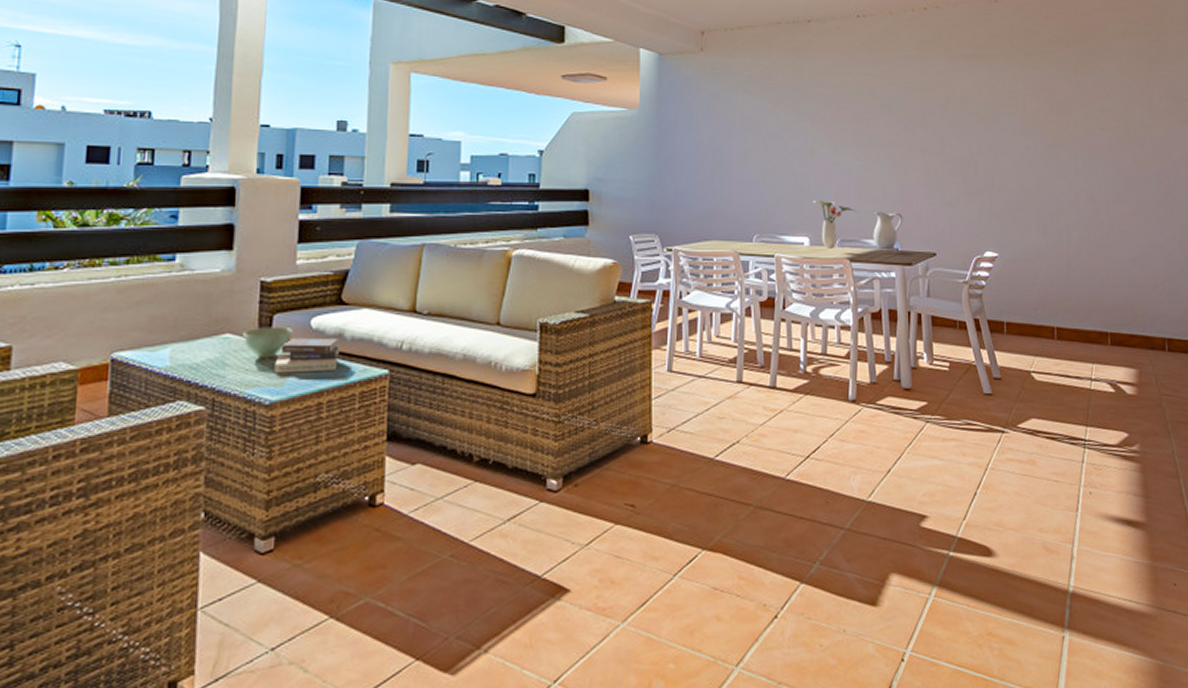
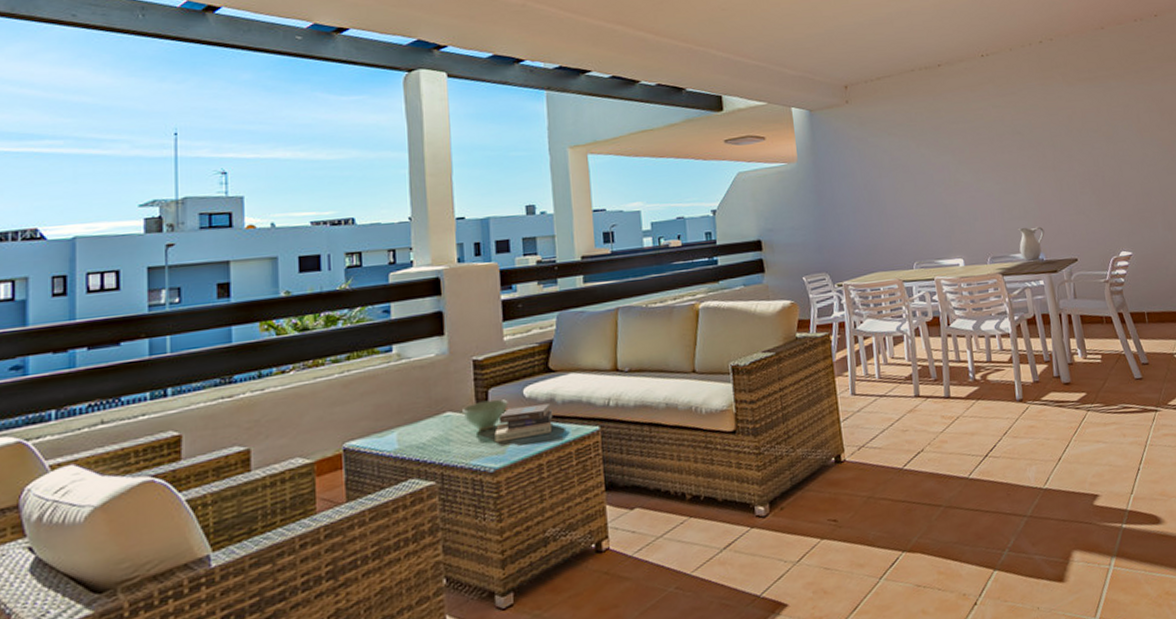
flower arrangement: present [813,200,859,249] -> none [962,224,1005,267]

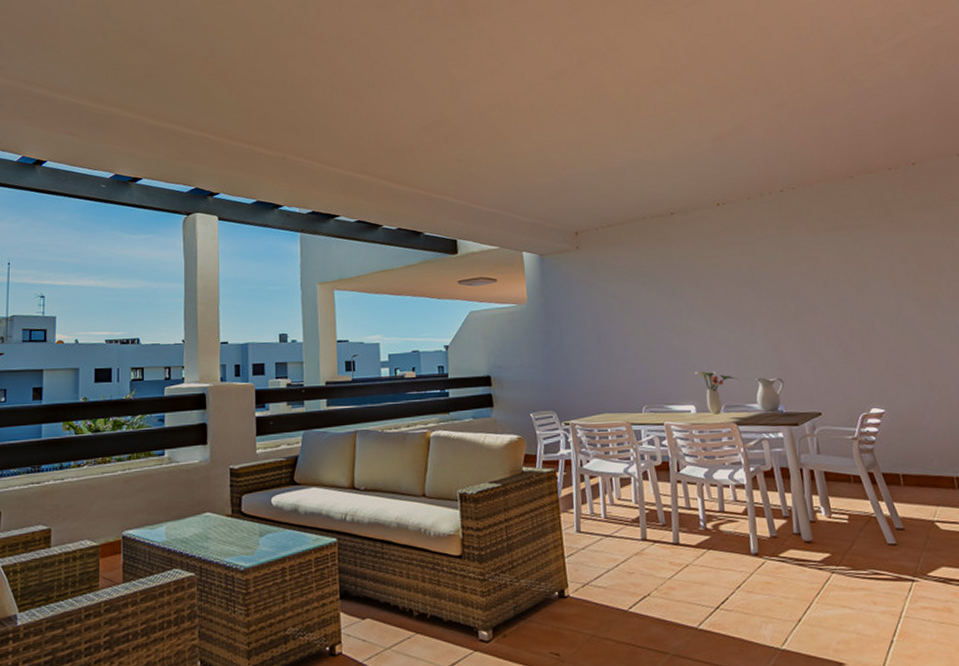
bowl: present [462,399,509,431] -> none [220,505,258,532]
books: present [494,404,553,443] -> none [246,513,296,544]
flower arrangement: none [962,224,1005,267] -> present [694,371,740,415]

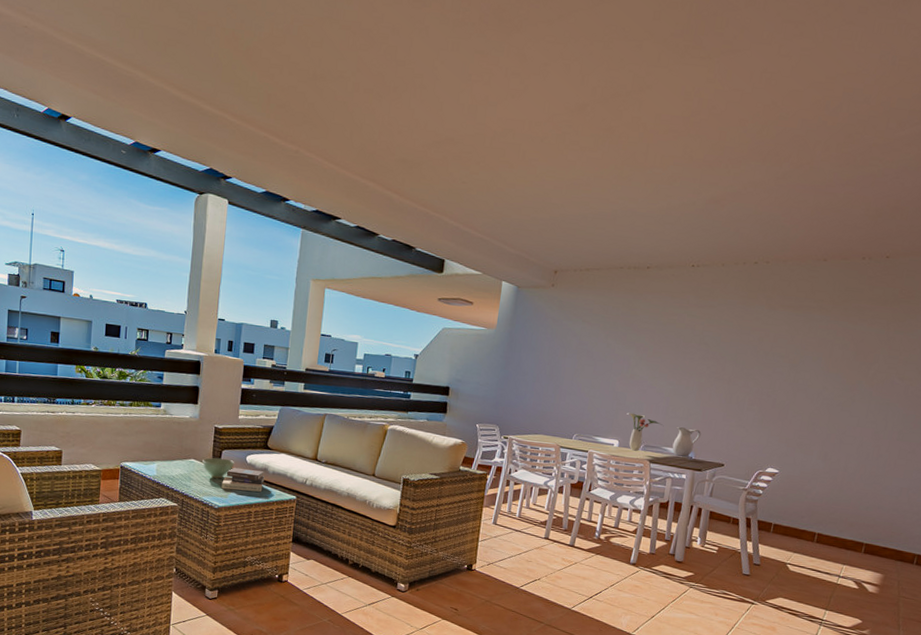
bowl: none [220,505,258,532] -> present [202,457,235,479]
books: none [246,513,296,544] -> present [221,467,265,492]

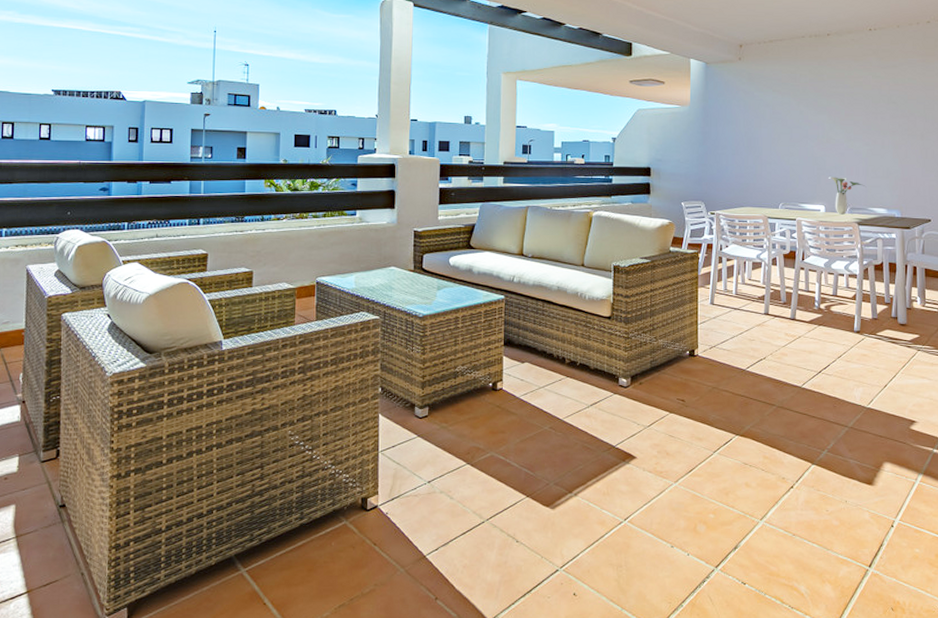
bowl: present [202,457,235,479] -> none [403,262,438,285]
books: present [221,467,265,492] -> none [425,271,470,296]
pitcher: present [672,427,701,457] -> none [878,187,904,216]

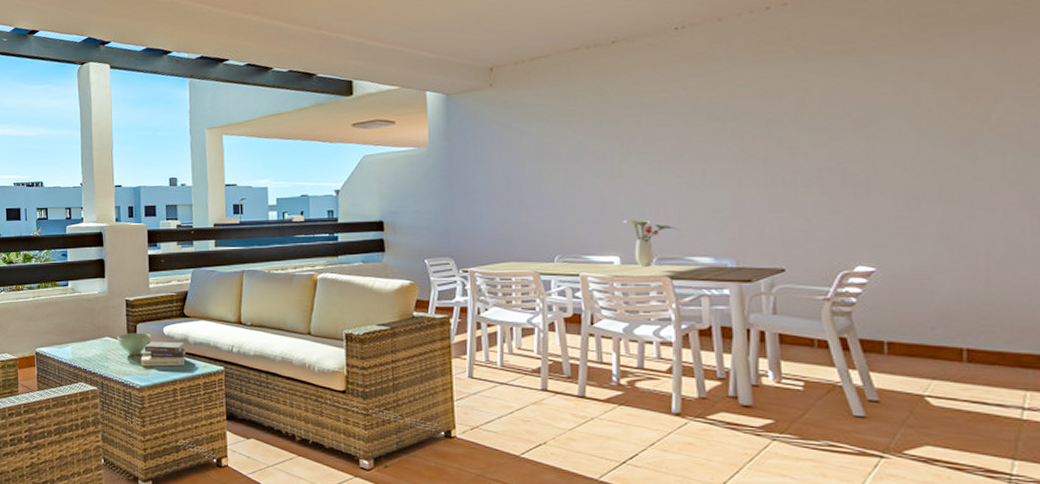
bowl: none [403,262,438,285] -> present [117,332,152,355]
books: none [425,271,470,296] -> present [141,341,186,367]

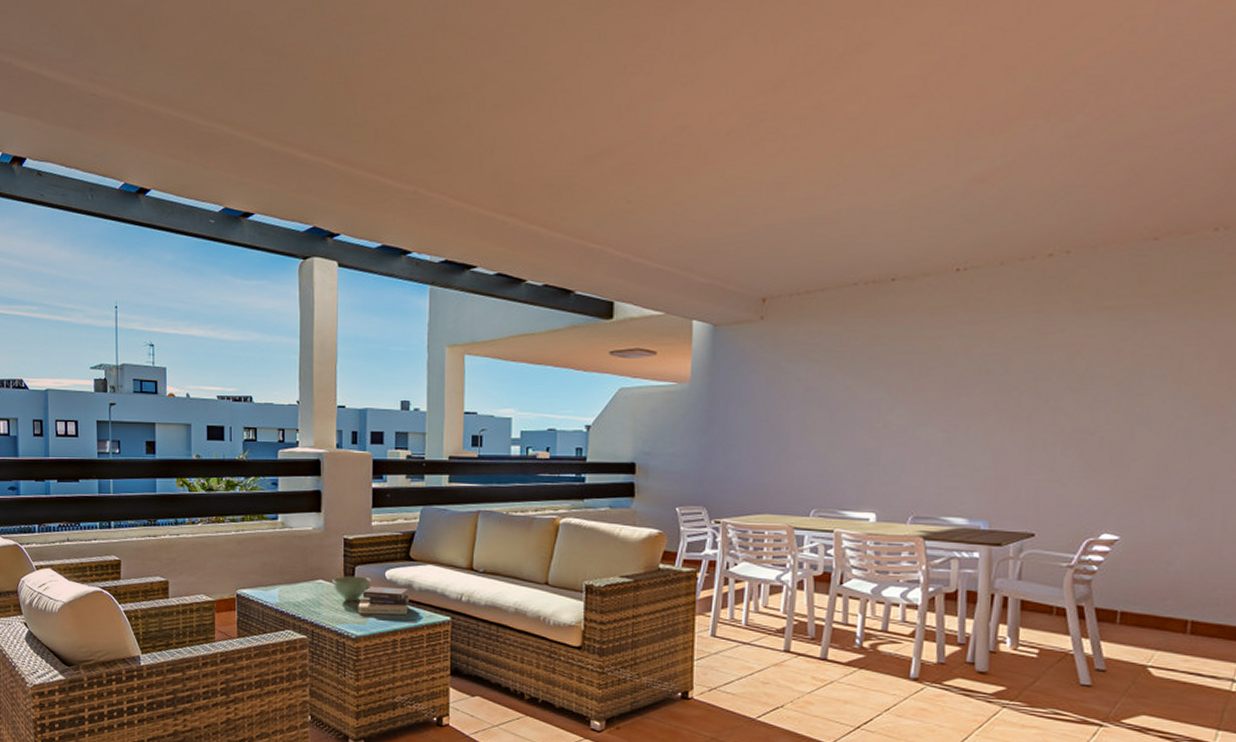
flower arrangement: present [623,220,681,267] -> none [883,475,939,526]

